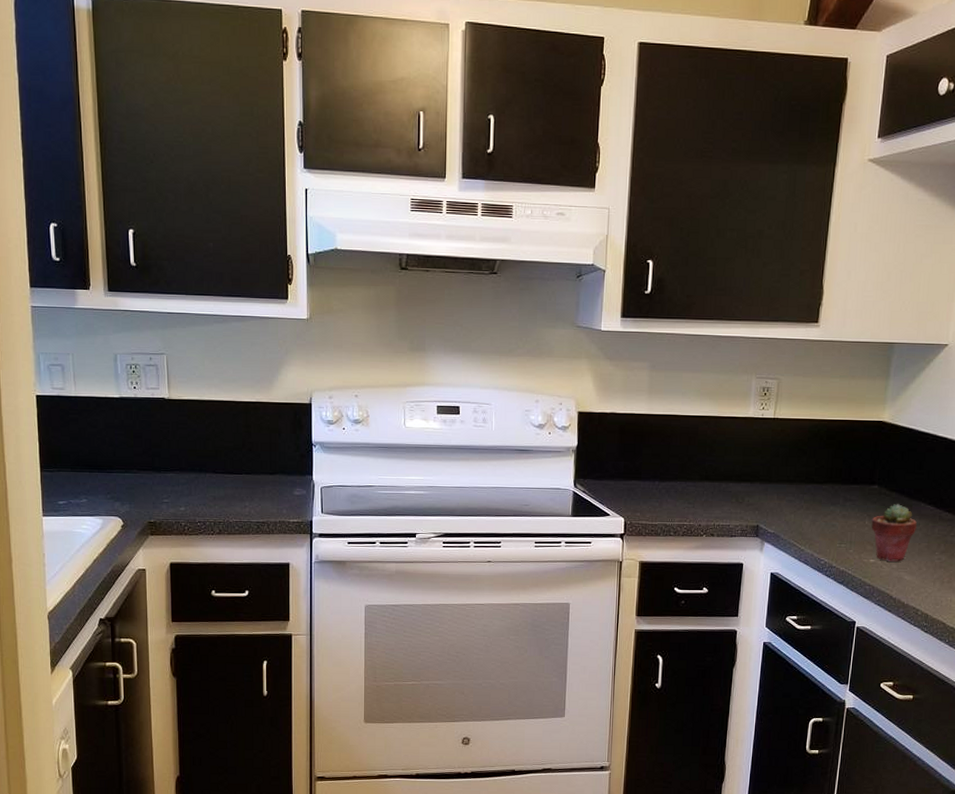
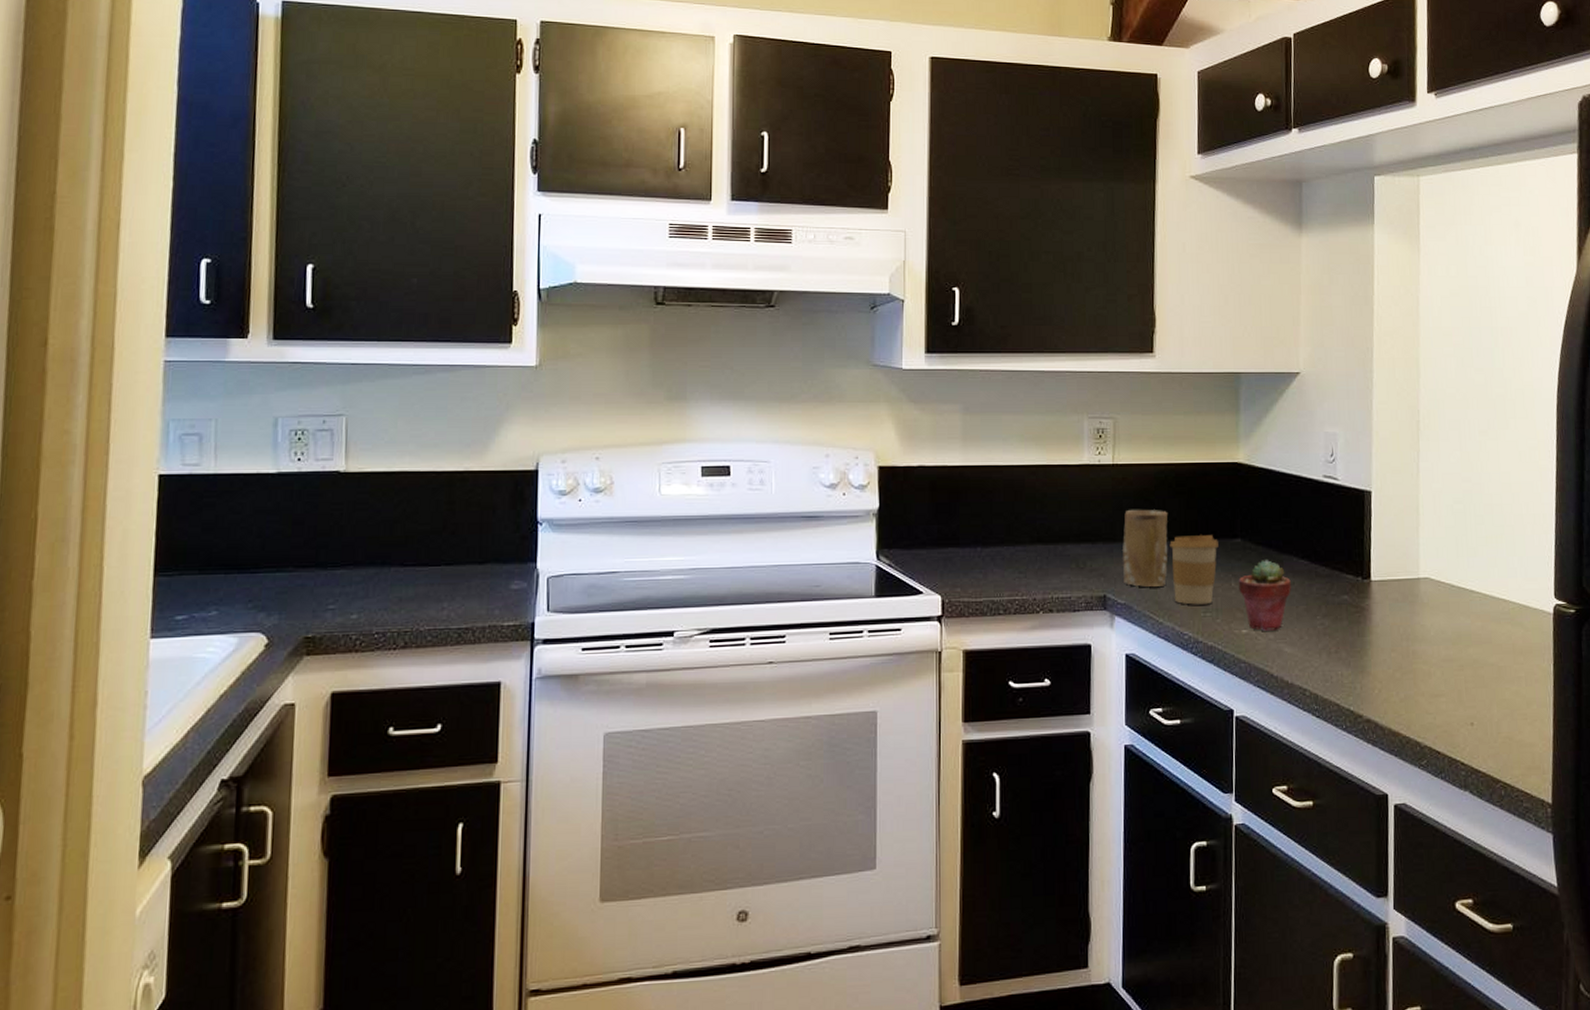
mug: none [774,456,818,521] -> present [1123,509,1168,587]
coffee cup: none [815,480,858,538] -> present [1169,535,1219,605]

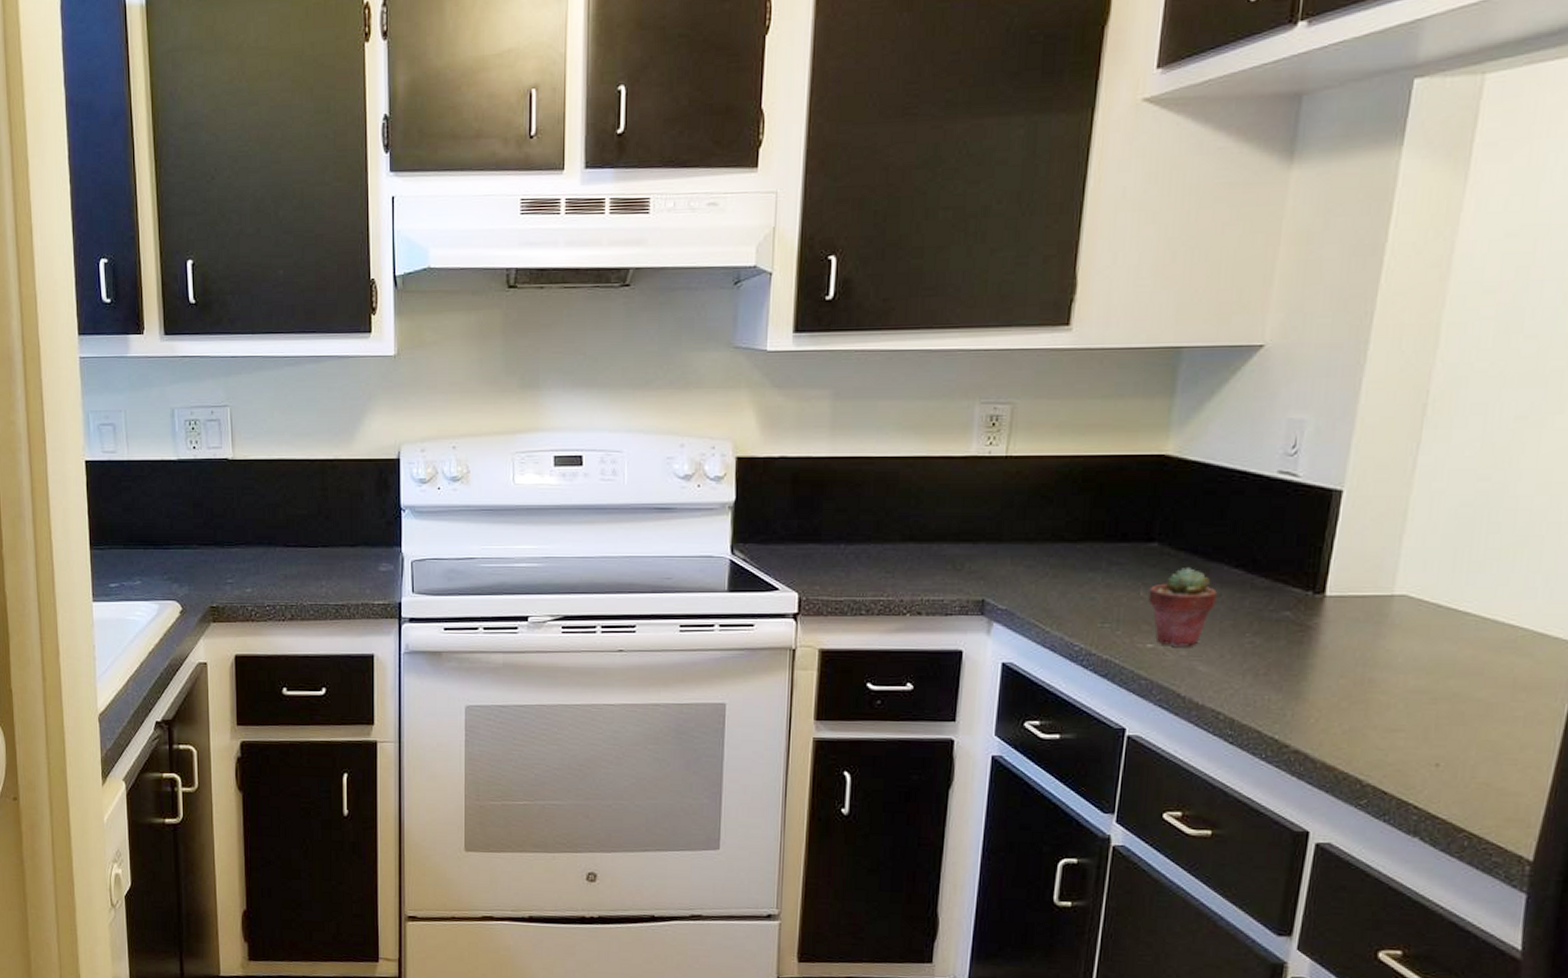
mug: present [1123,509,1168,587] -> none [1007,507,1069,593]
coffee cup: present [1169,535,1219,605] -> none [1066,537,1129,615]

